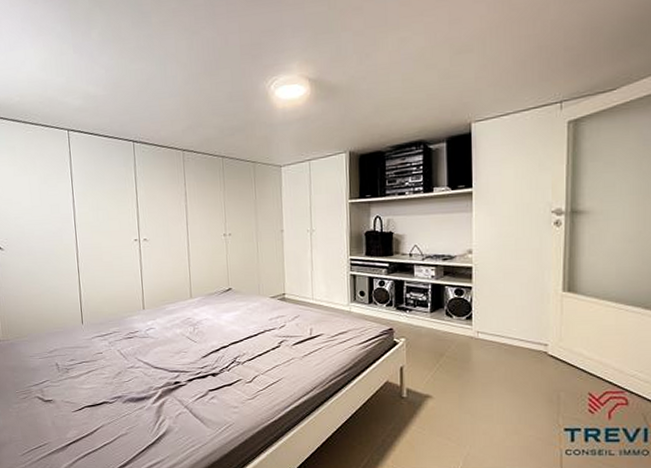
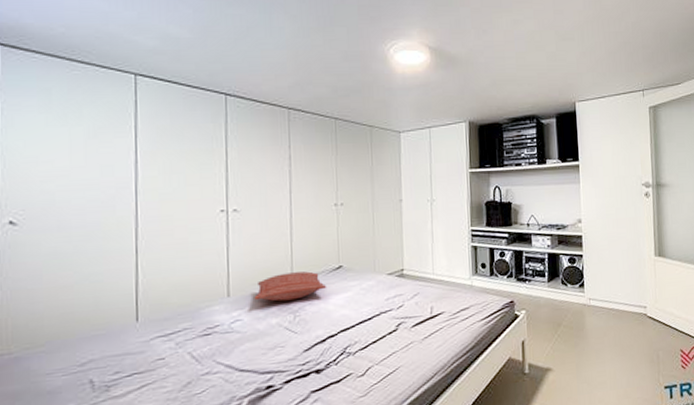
pillow: none [162,292,218,316] -> present [254,271,326,302]

